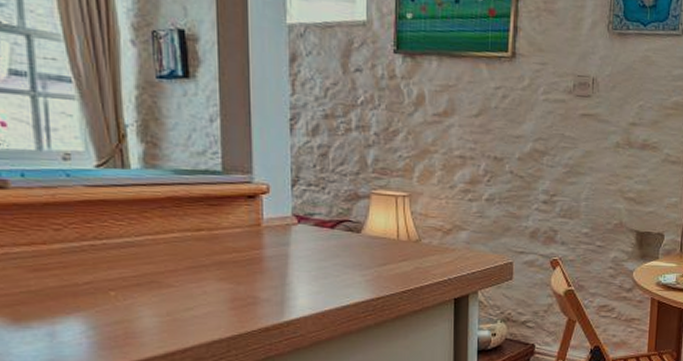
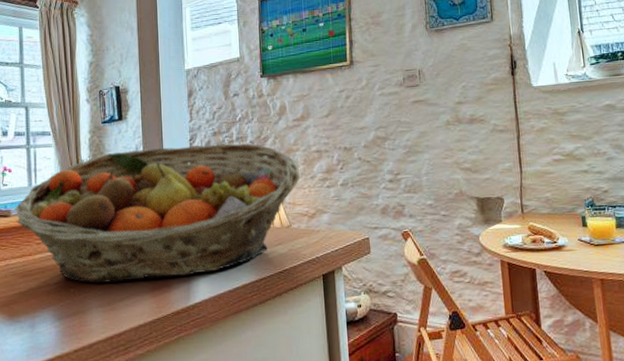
fruit basket: none [15,120,437,288] -> present [15,143,301,283]

